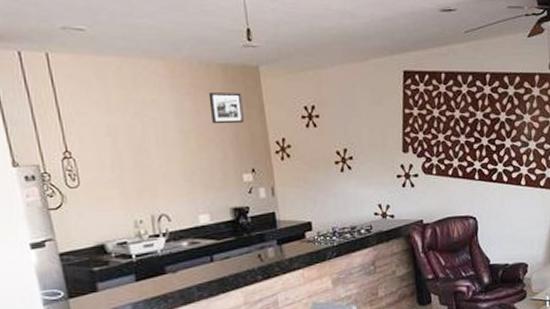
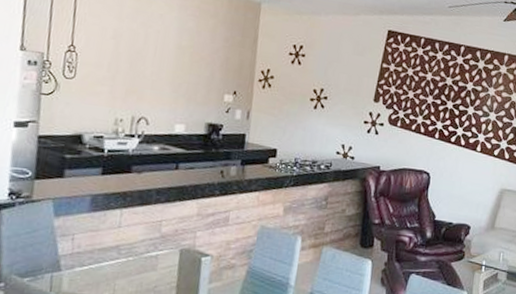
picture frame: present [208,92,244,125] -> none [208,18,241,49]

